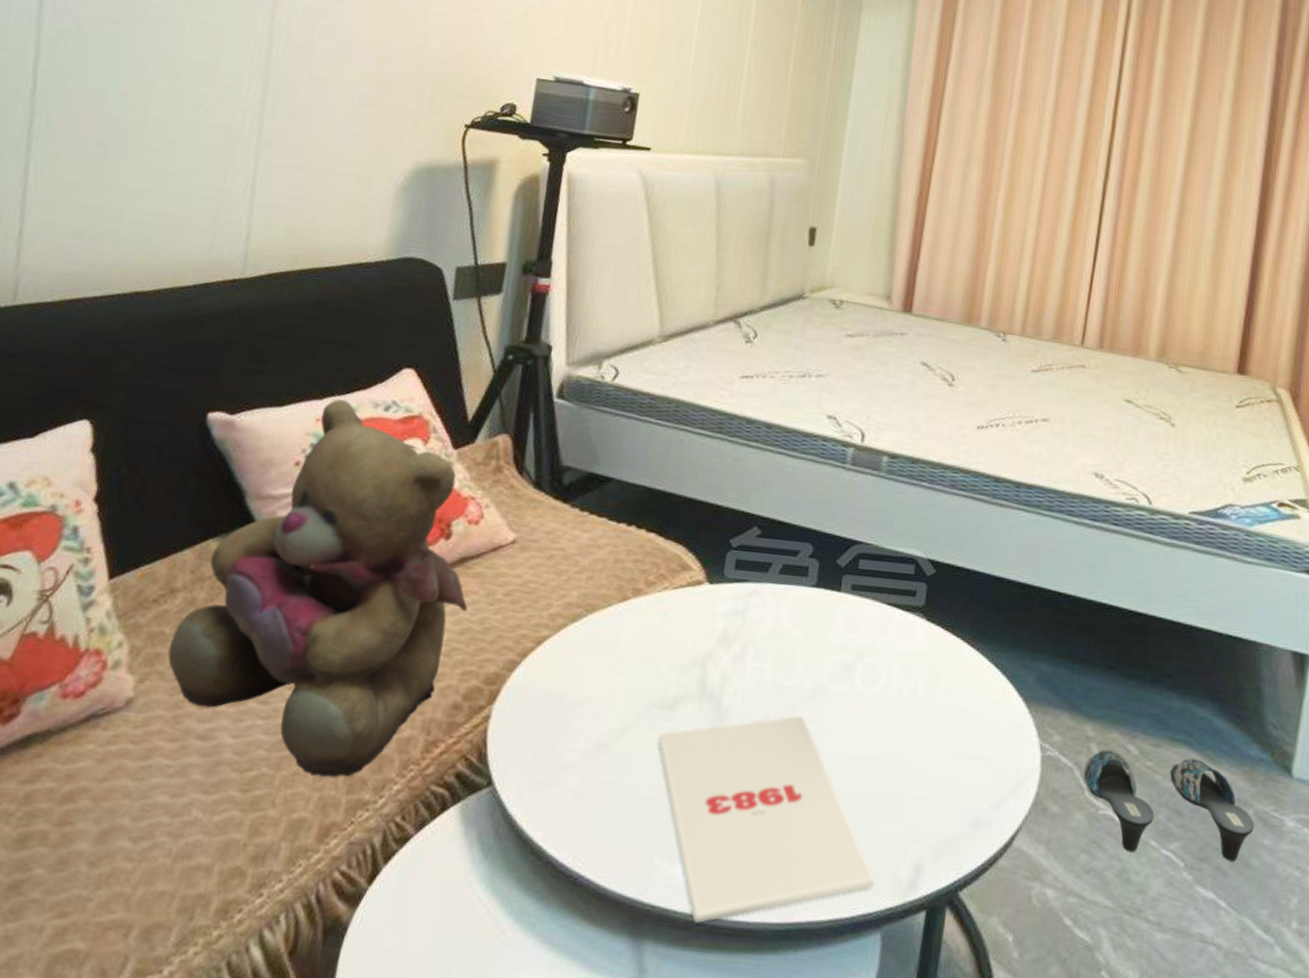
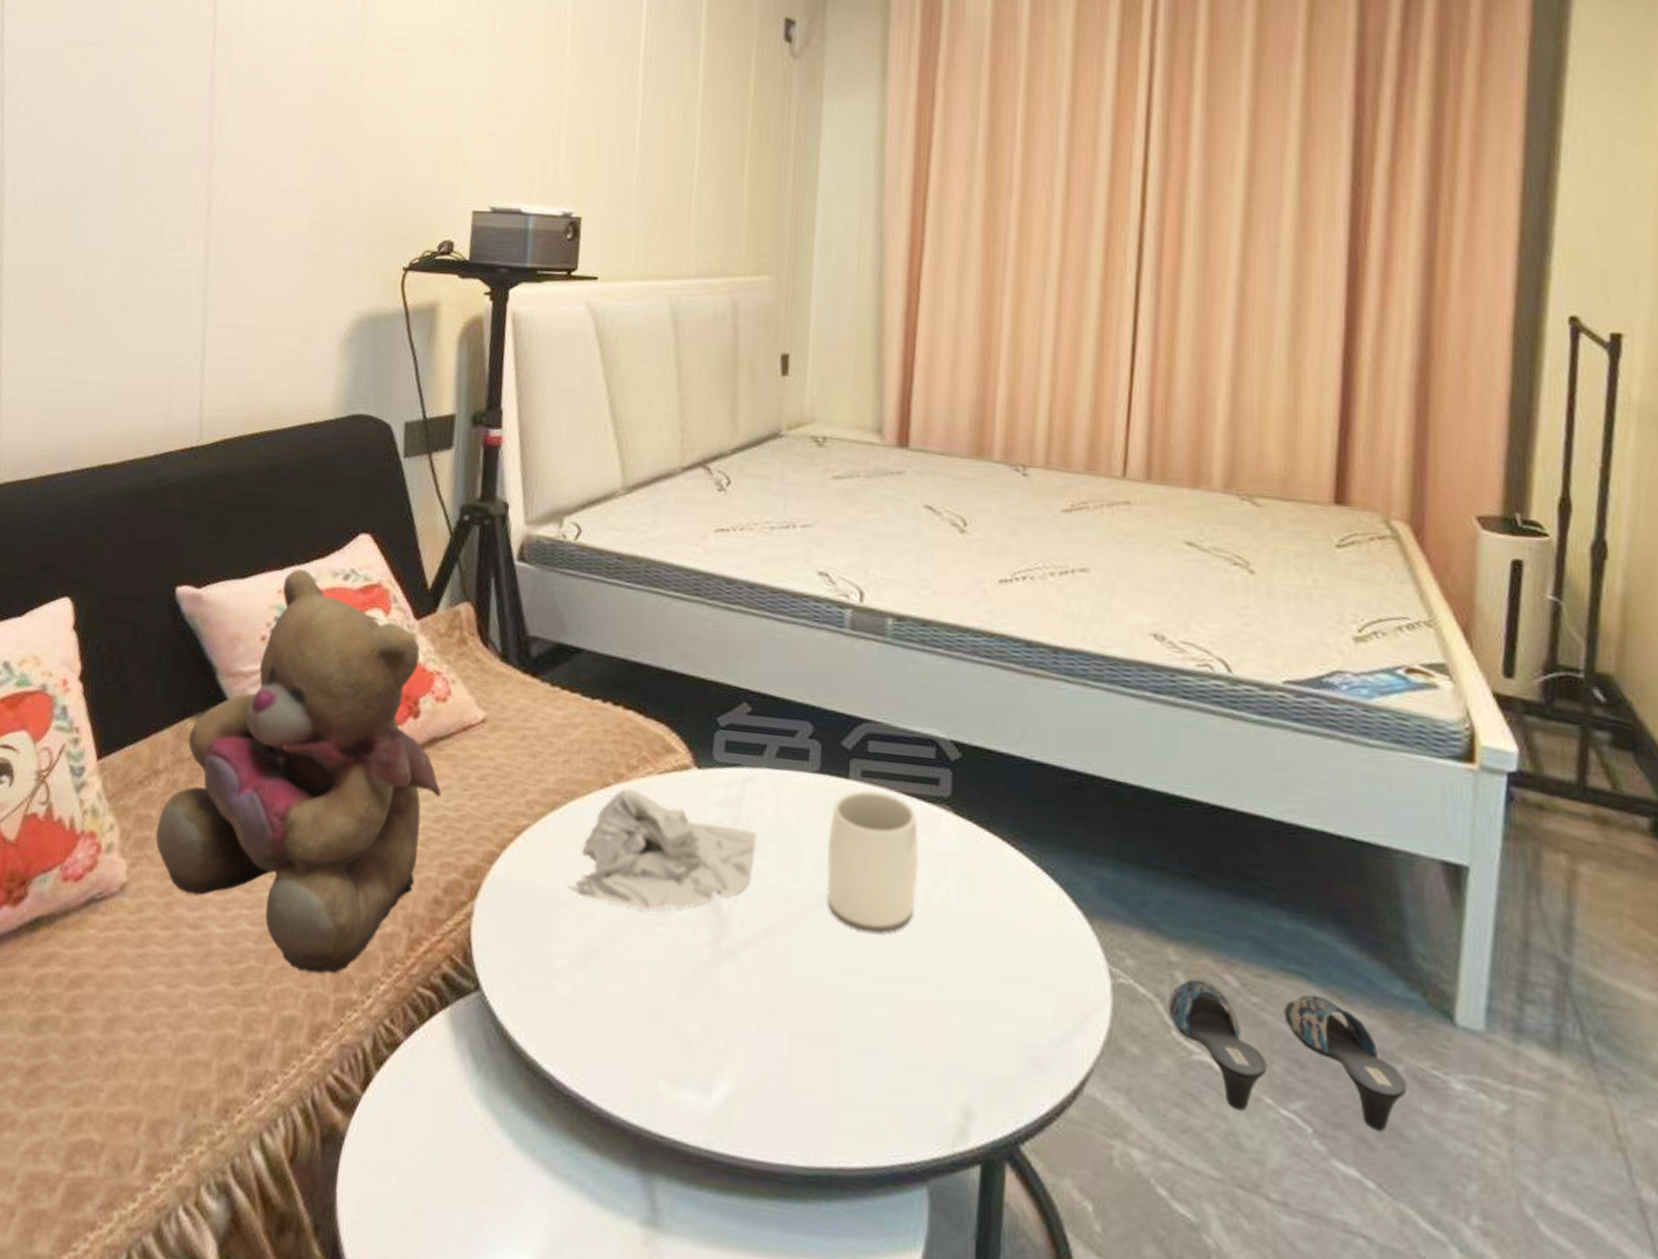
tissue: none [583,602,758,709] -> present [568,788,757,910]
magazine: present [657,716,875,923] -> none [652,923,915,1160]
mug: none [814,602,896,722] -> present [827,791,920,934]

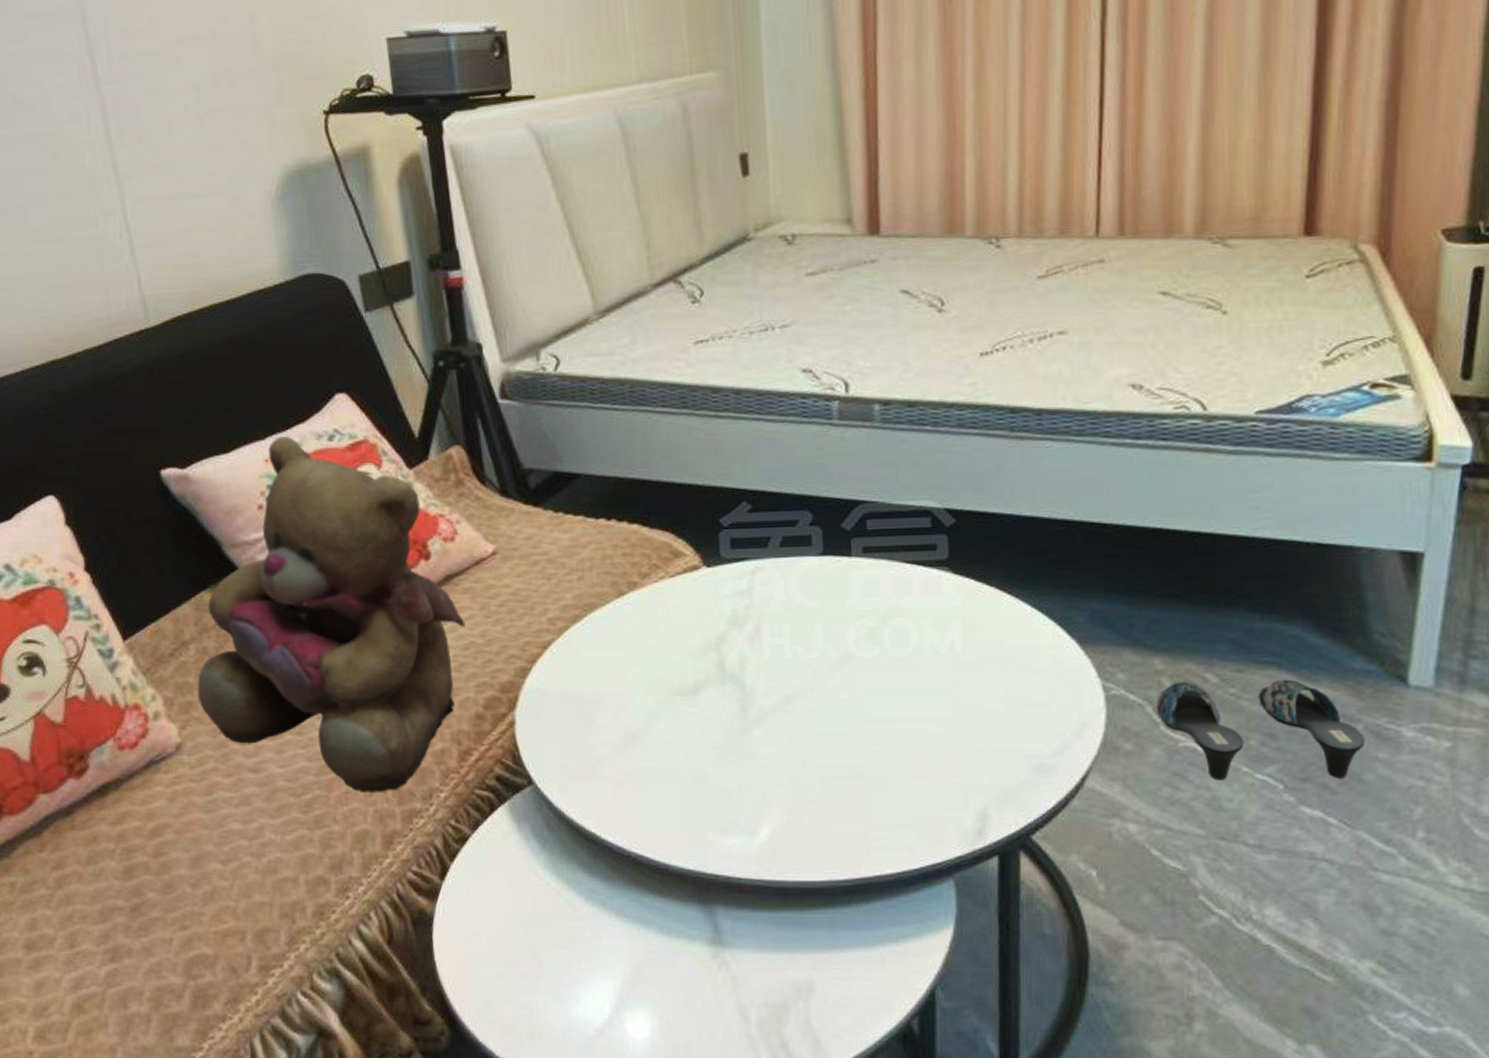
tissue: present [568,788,757,910] -> none [600,594,771,697]
mug: present [827,791,920,934] -> none [837,564,924,685]

